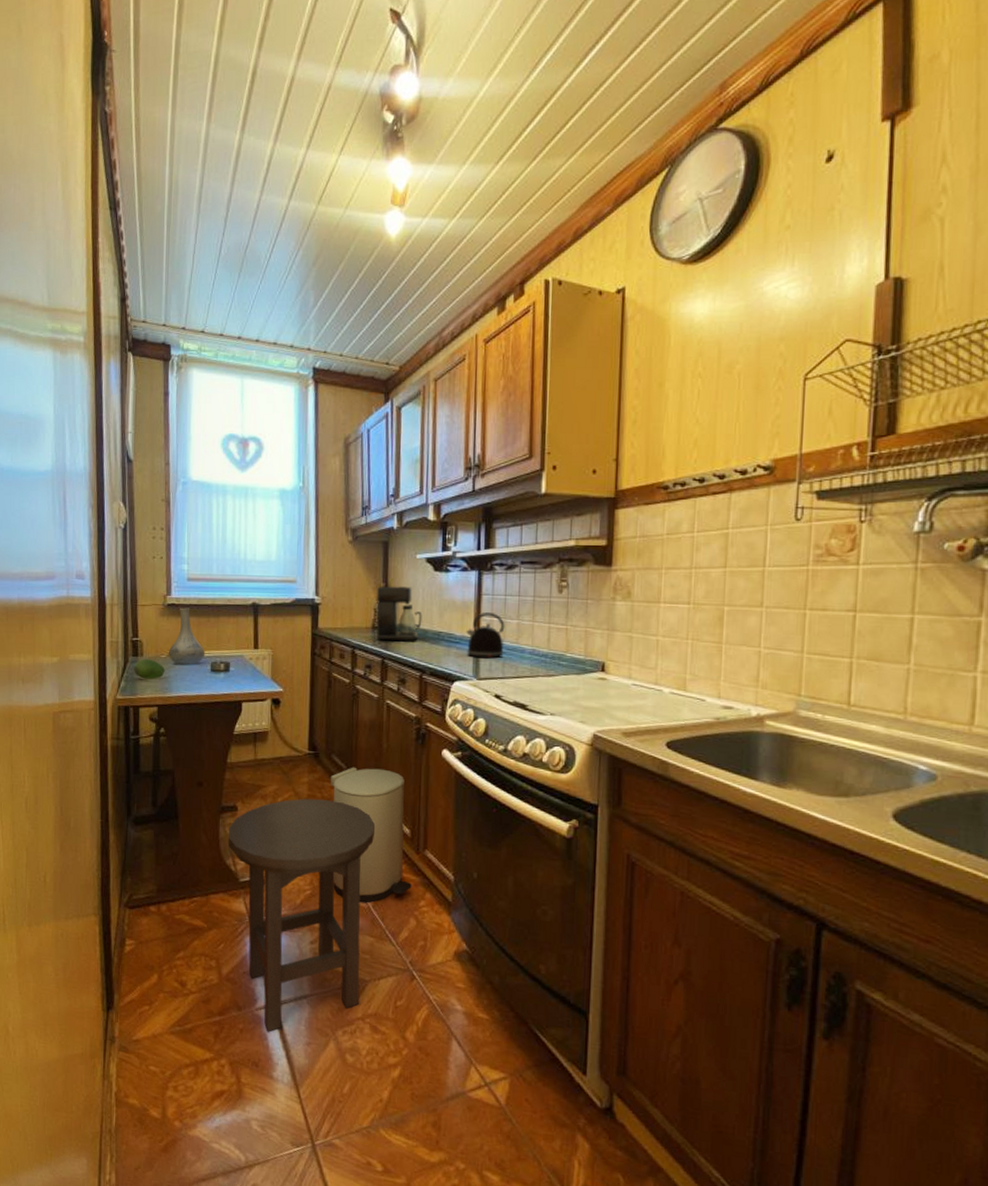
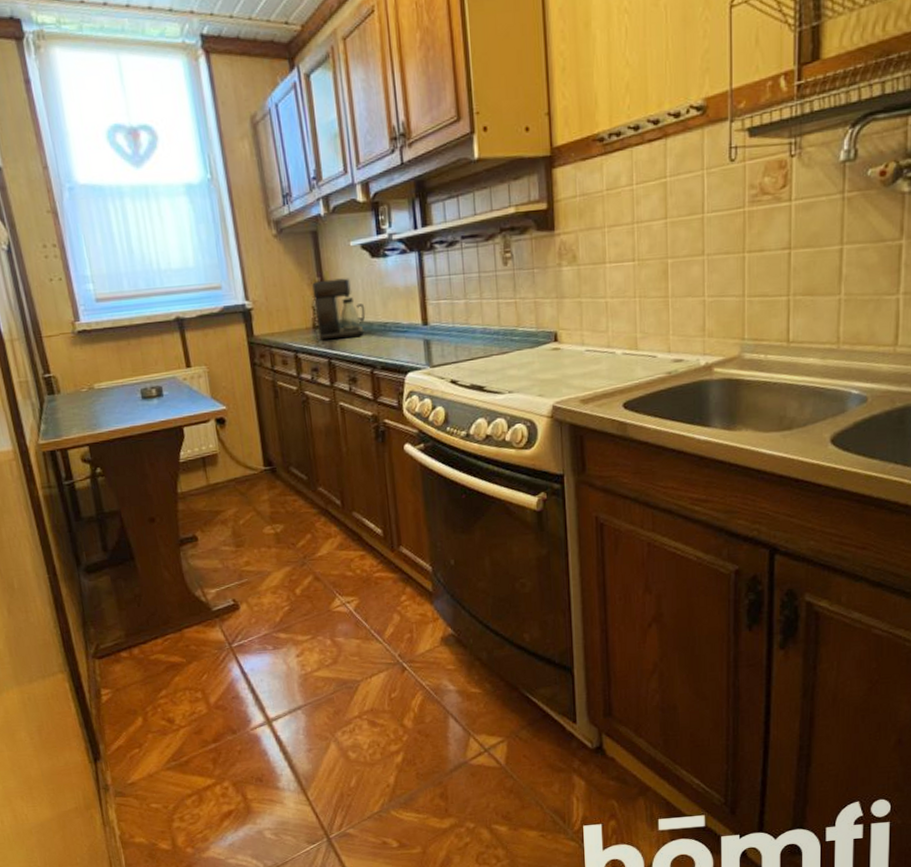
fruit: present [134,658,165,680] -> none [52,395,90,418]
vase: present [168,608,206,666] -> none [89,332,133,398]
stool: present [228,798,376,1032] -> none [191,513,354,748]
pedal bin: present [331,767,412,903] -> none [292,473,391,608]
kettle: present [465,612,505,659] -> none [412,295,456,345]

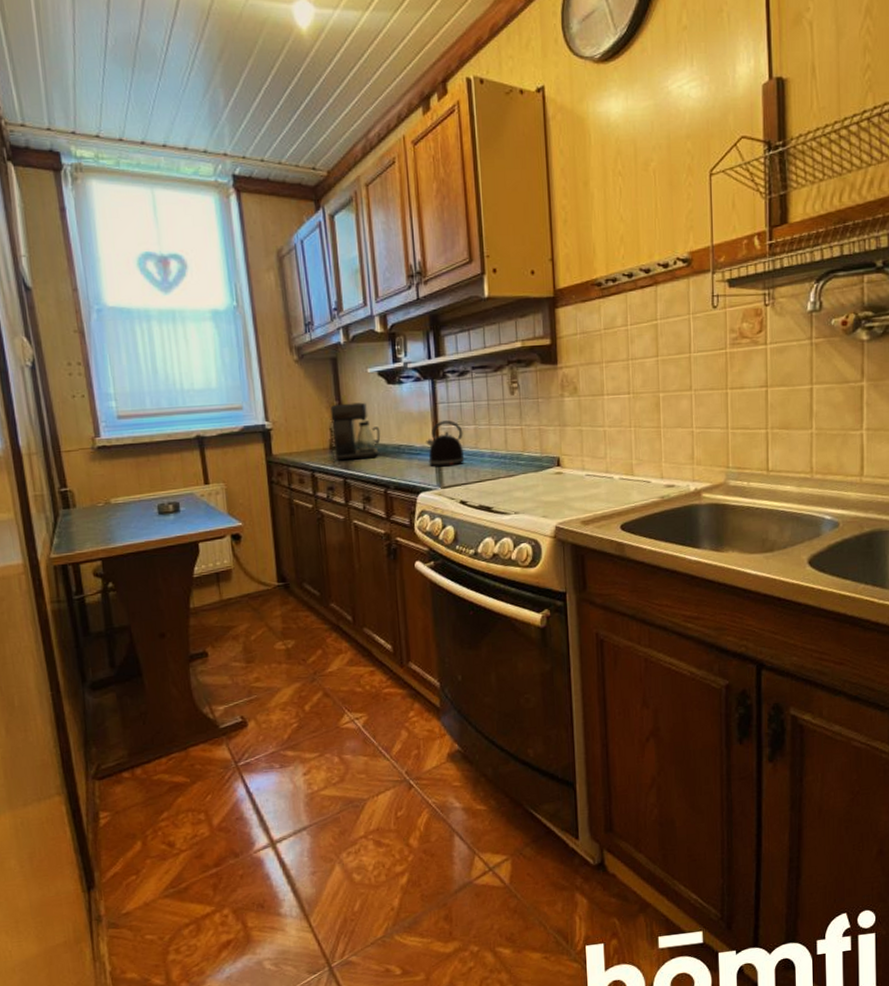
kettle: none [412,295,456,345] -> present [425,420,466,467]

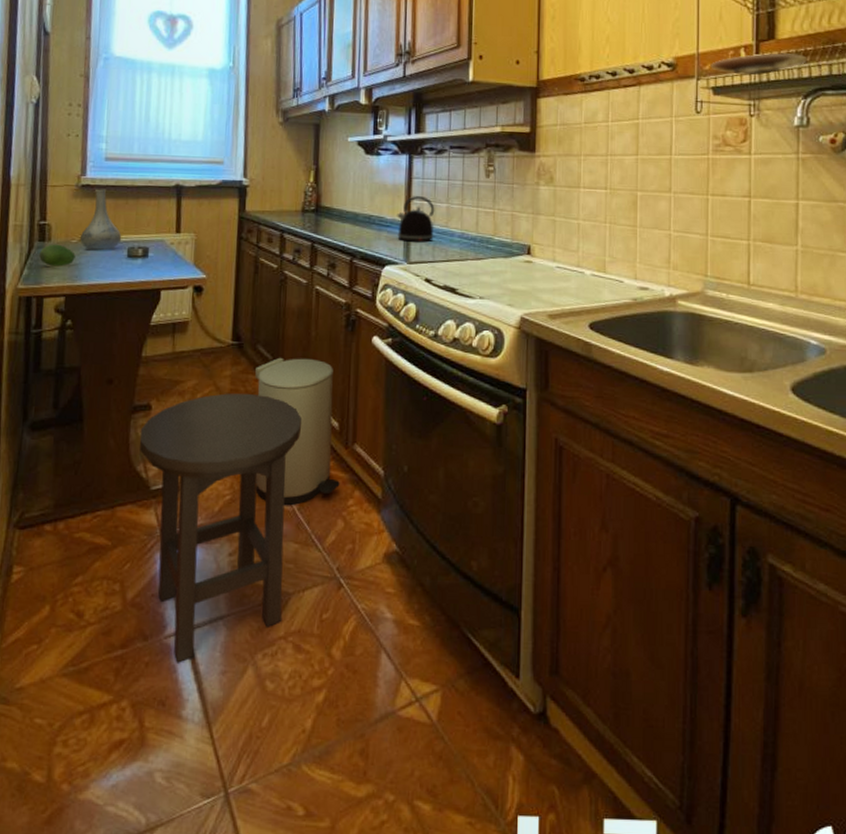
fruit: none [66,509,105,533] -> present [39,244,76,267]
vase: none [105,448,150,512] -> present [79,189,122,251]
stool: none [200,629,360,872] -> present [139,393,302,663]
pedal bin: none [305,589,400,724] -> present [255,357,340,505]
coffee maker: present [330,402,381,461] -> none [306,168,353,226]
plate: none [725,237,819,264] -> present [710,53,807,76]

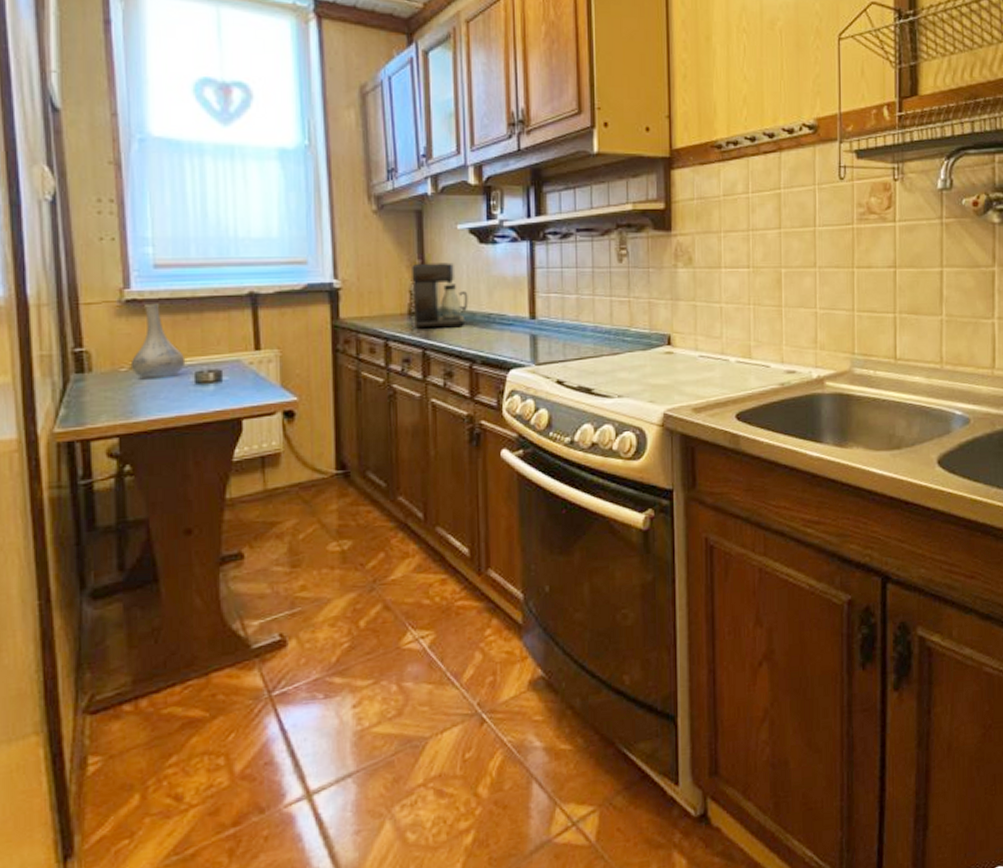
fruit: present [39,244,76,267] -> none [79,374,127,403]
stool: present [139,393,302,663] -> none [232,527,427,831]
pedal bin: present [255,357,340,505] -> none [367,481,475,644]
coffee maker: none [306,168,353,226] -> present [412,262,468,329]
kettle: present [396,196,435,242] -> none [519,288,565,341]
plate: present [710,53,807,76] -> none [853,111,950,136]

